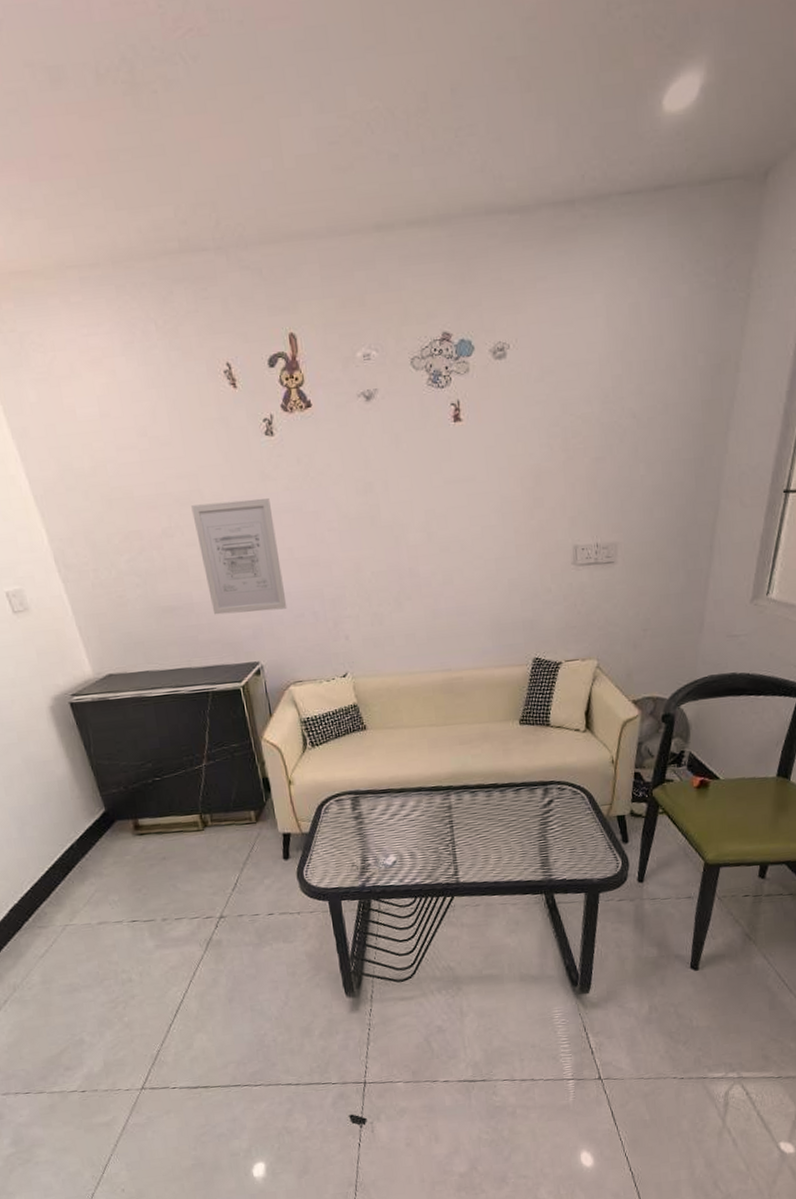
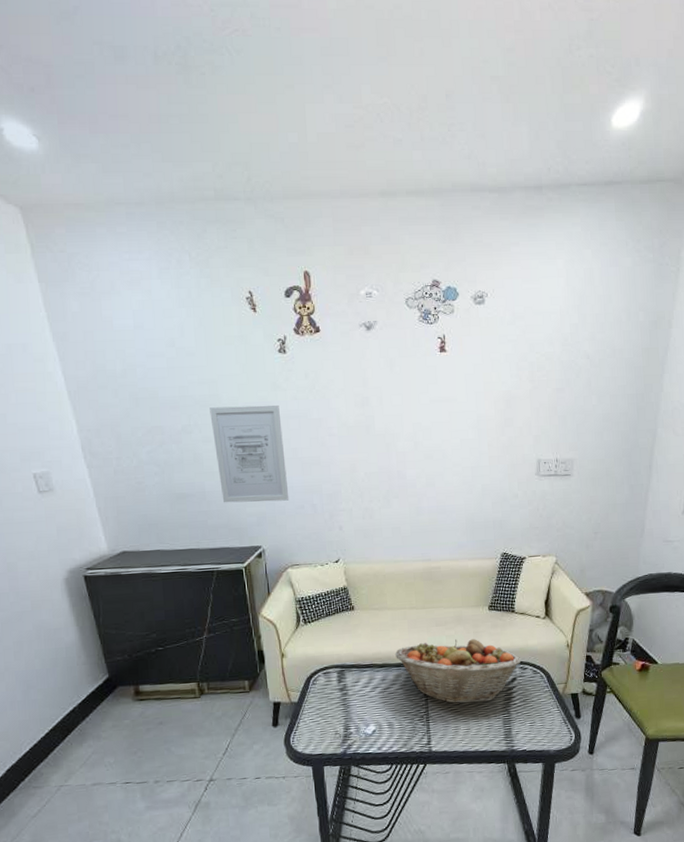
fruit basket: none [415,757,559,830] -> present [395,639,522,704]

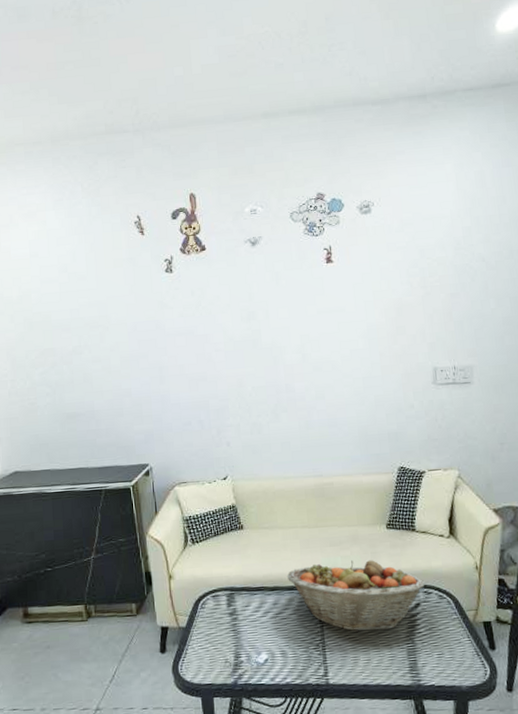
wall art: present [209,405,289,503] -> none [99,323,177,422]

